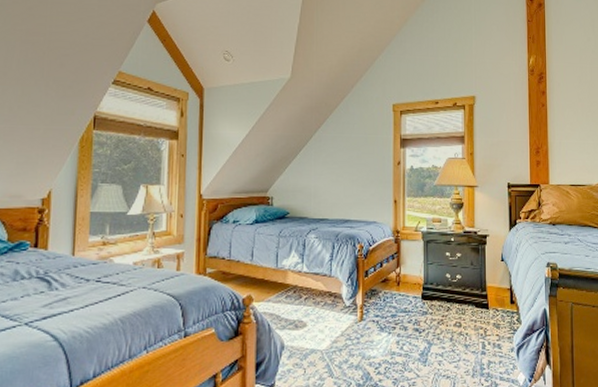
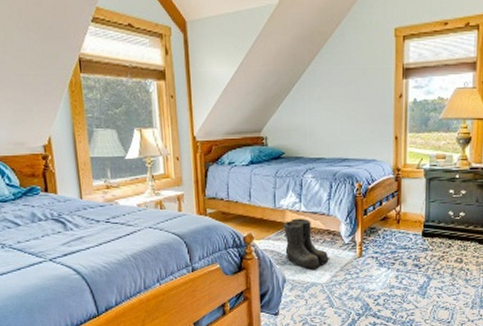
boots: none [284,279,331,335] -> present [283,218,330,269]

